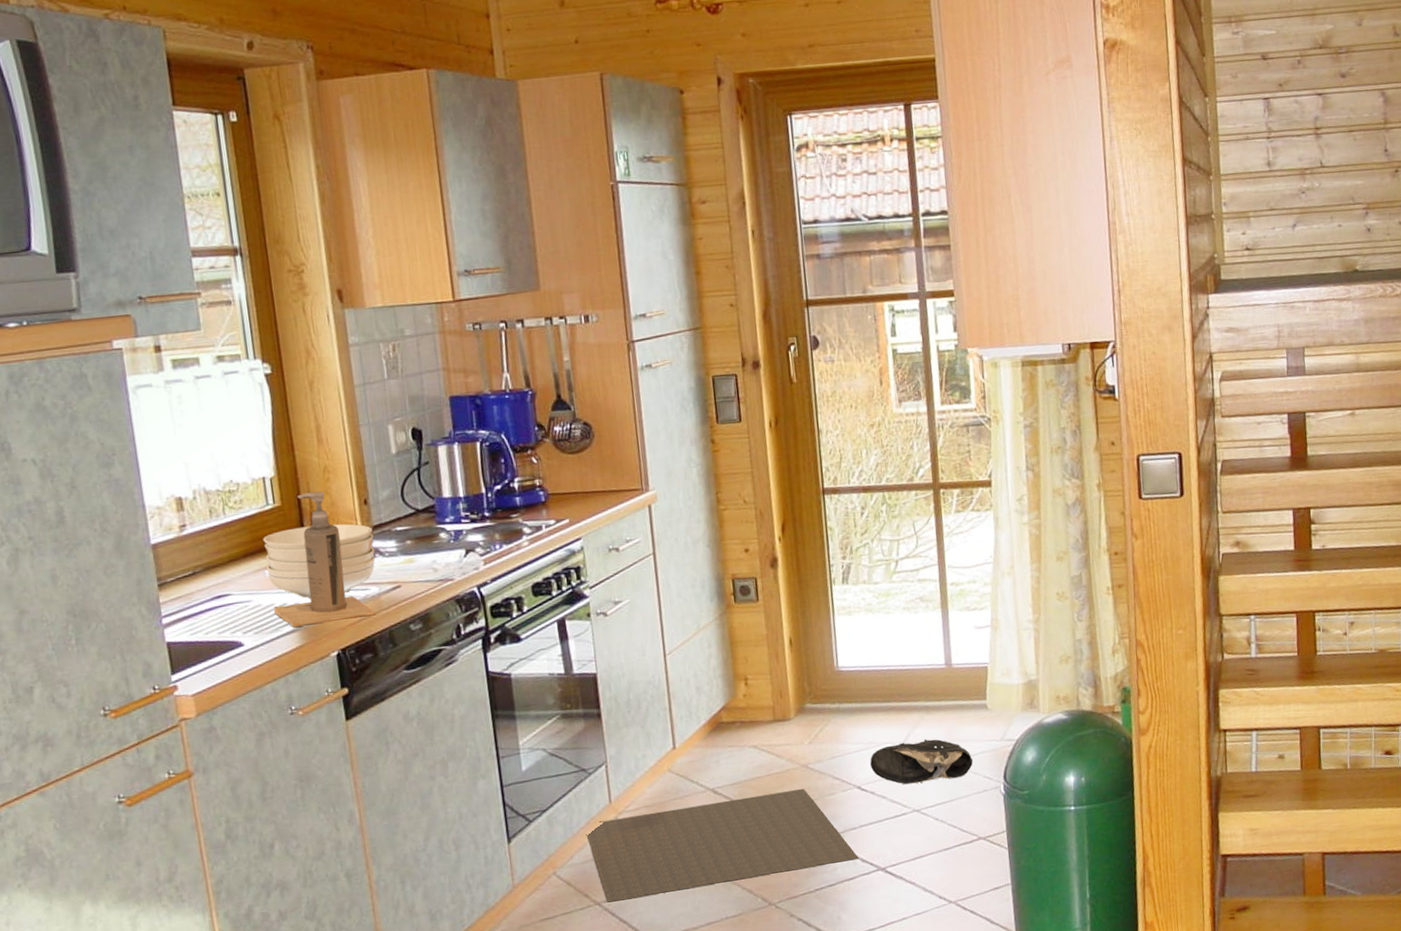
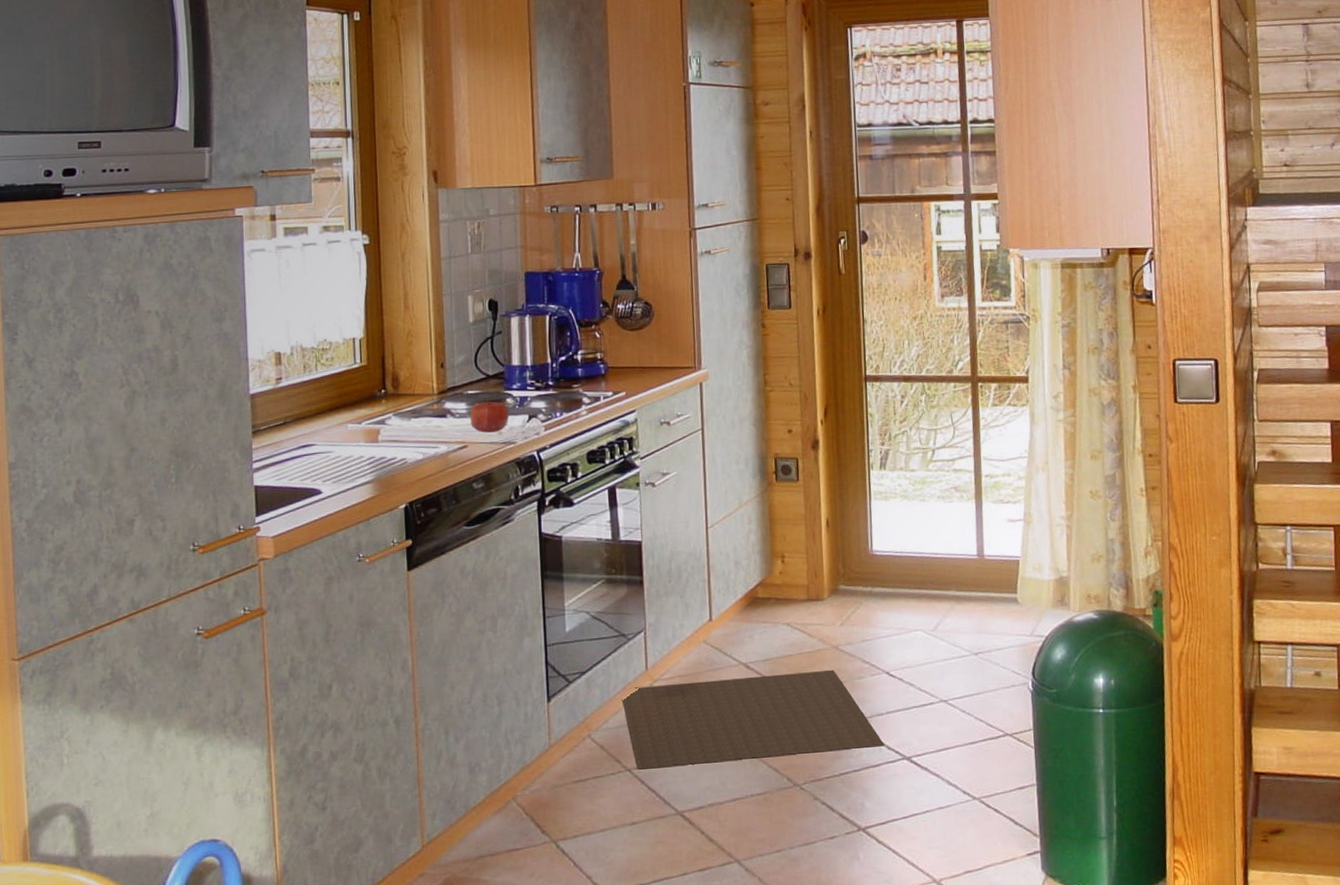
bowl: present [263,523,376,598] -> none [348,384,447,452]
soap dispenser: present [273,491,375,627] -> none [351,353,442,479]
fruit: none [400,534,444,571] -> present [470,398,509,433]
shoe: present [869,739,974,785] -> none [899,629,1002,674]

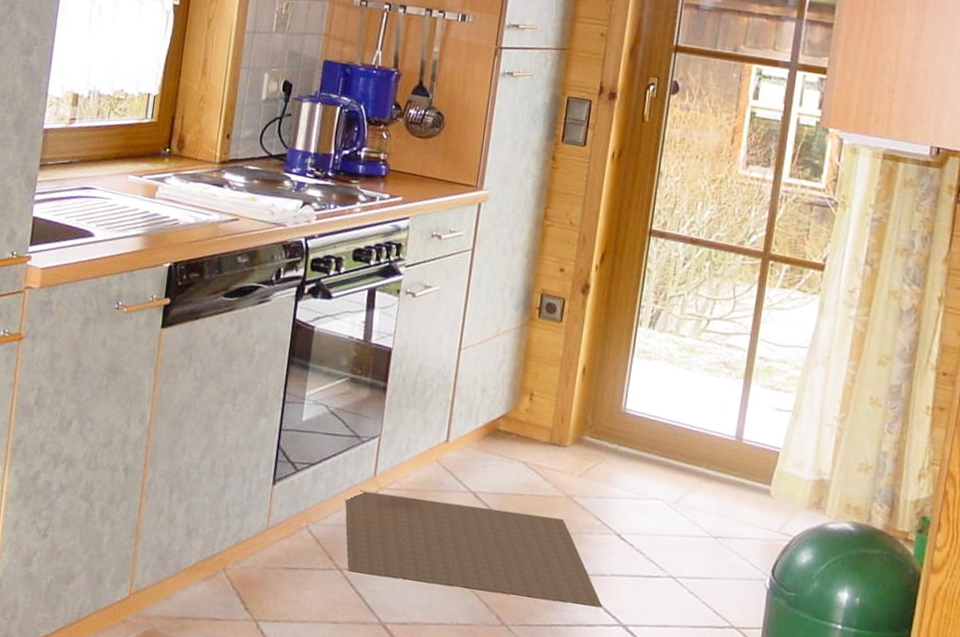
fruit: present [470,398,509,433] -> none [245,177,284,212]

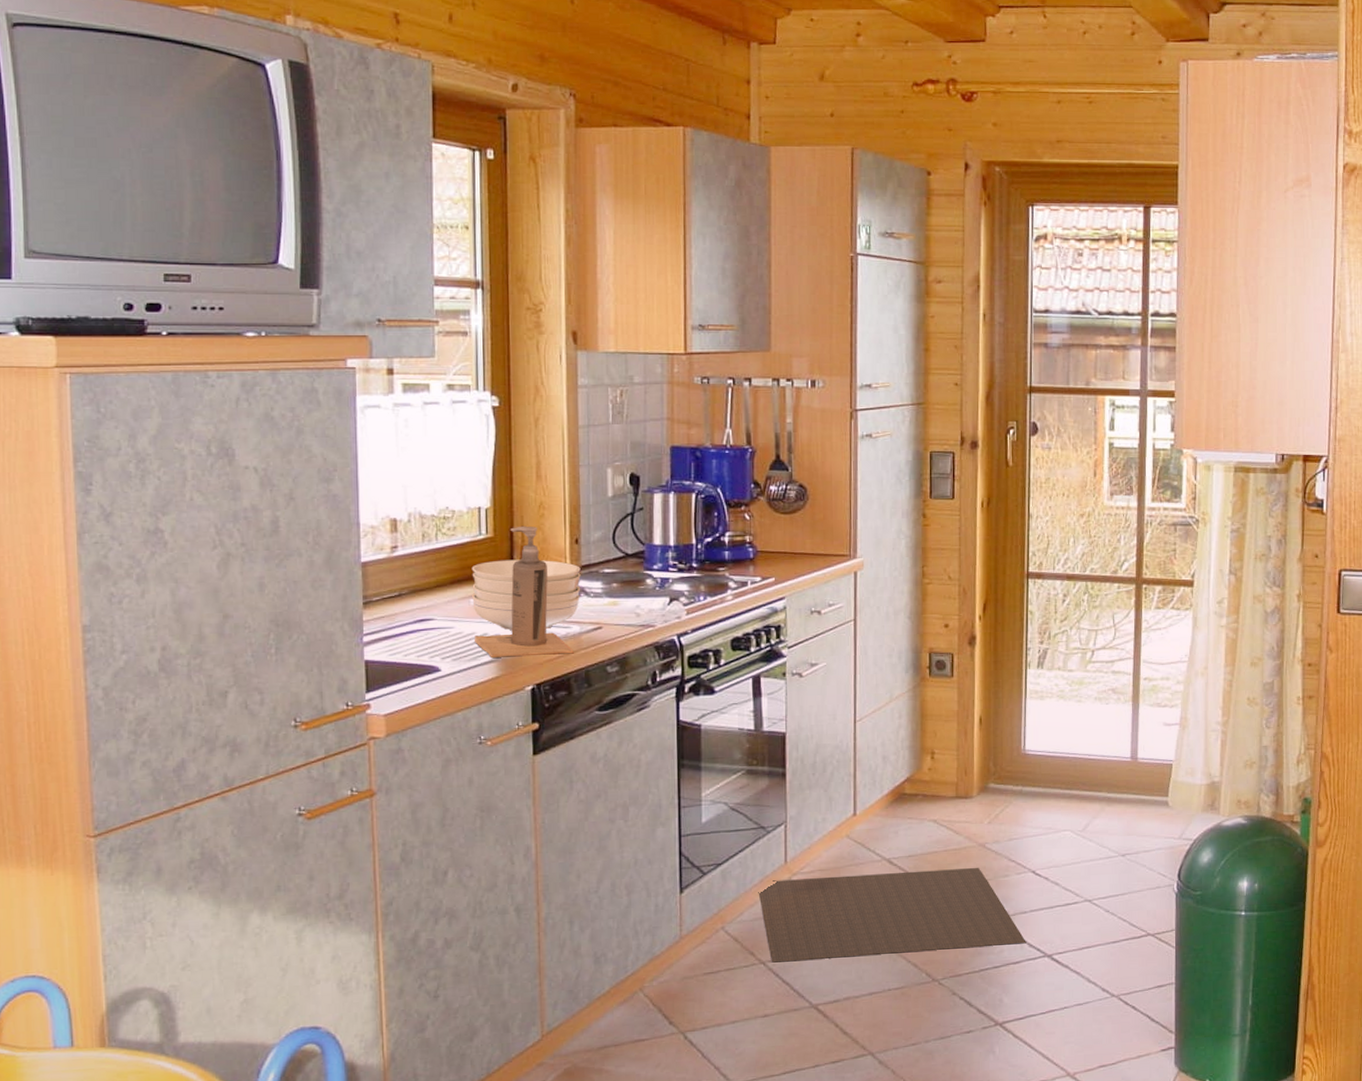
soap dispenser: none [126,115,211,240] -> present [473,525,574,658]
bowl: none [130,143,228,213] -> present [471,559,581,630]

